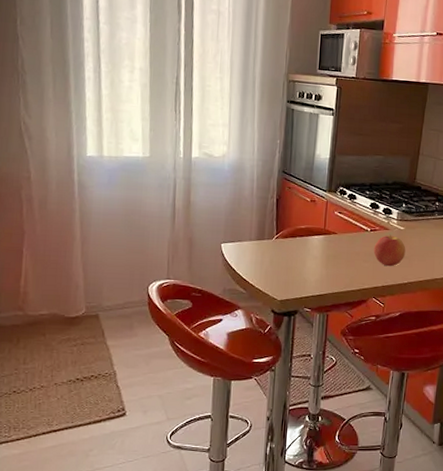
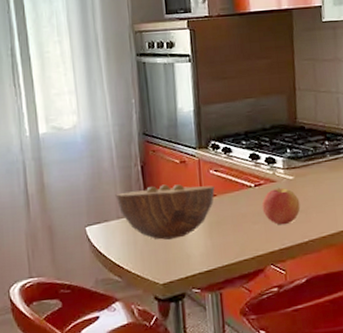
bowl: none [251,217,337,265] -> present [115,184,215,240]

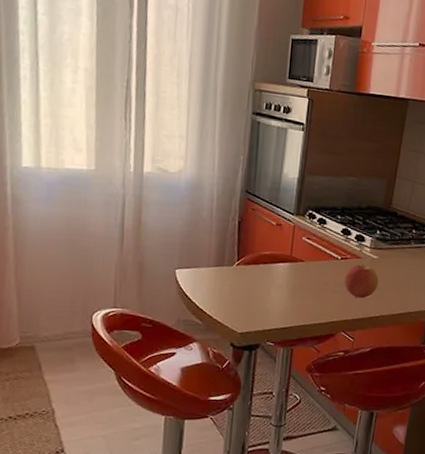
bowl: present [115,184,215,240] -> none [209,242,304,294]

